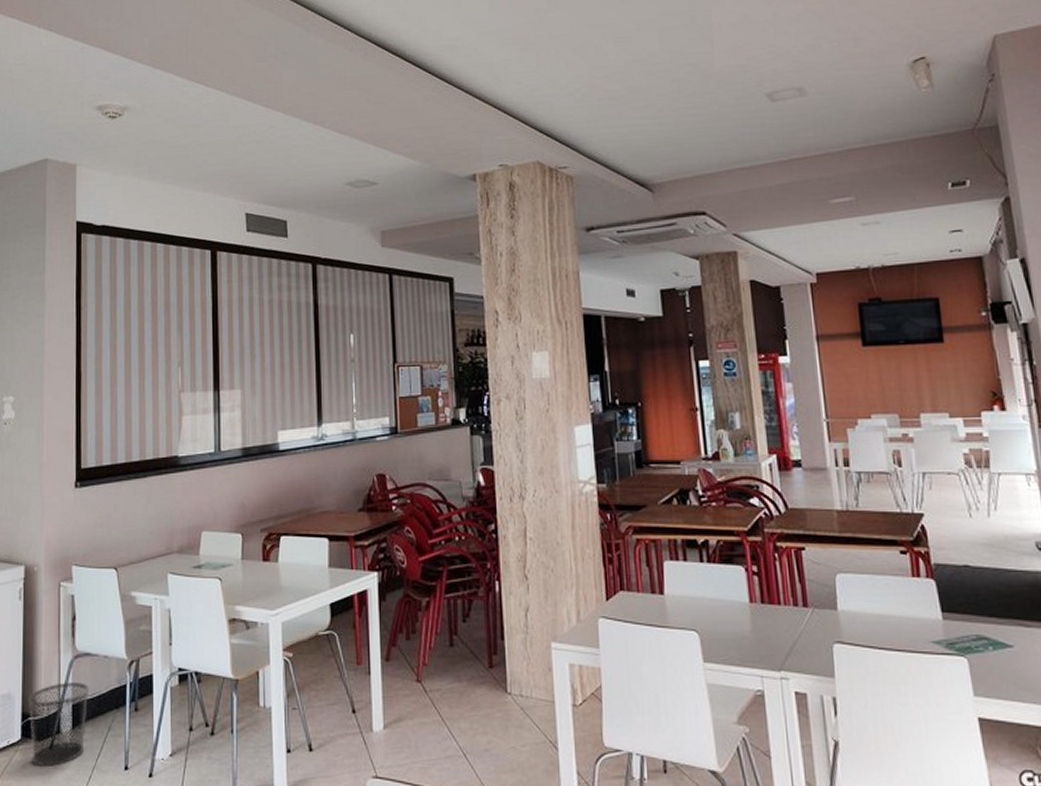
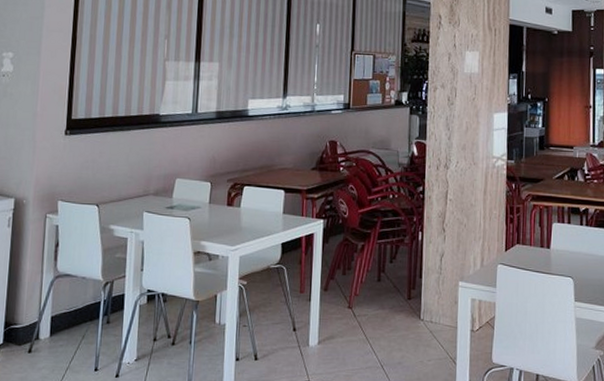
waste bin: present [28,682,90,766] -> none [11,298,68,367]

